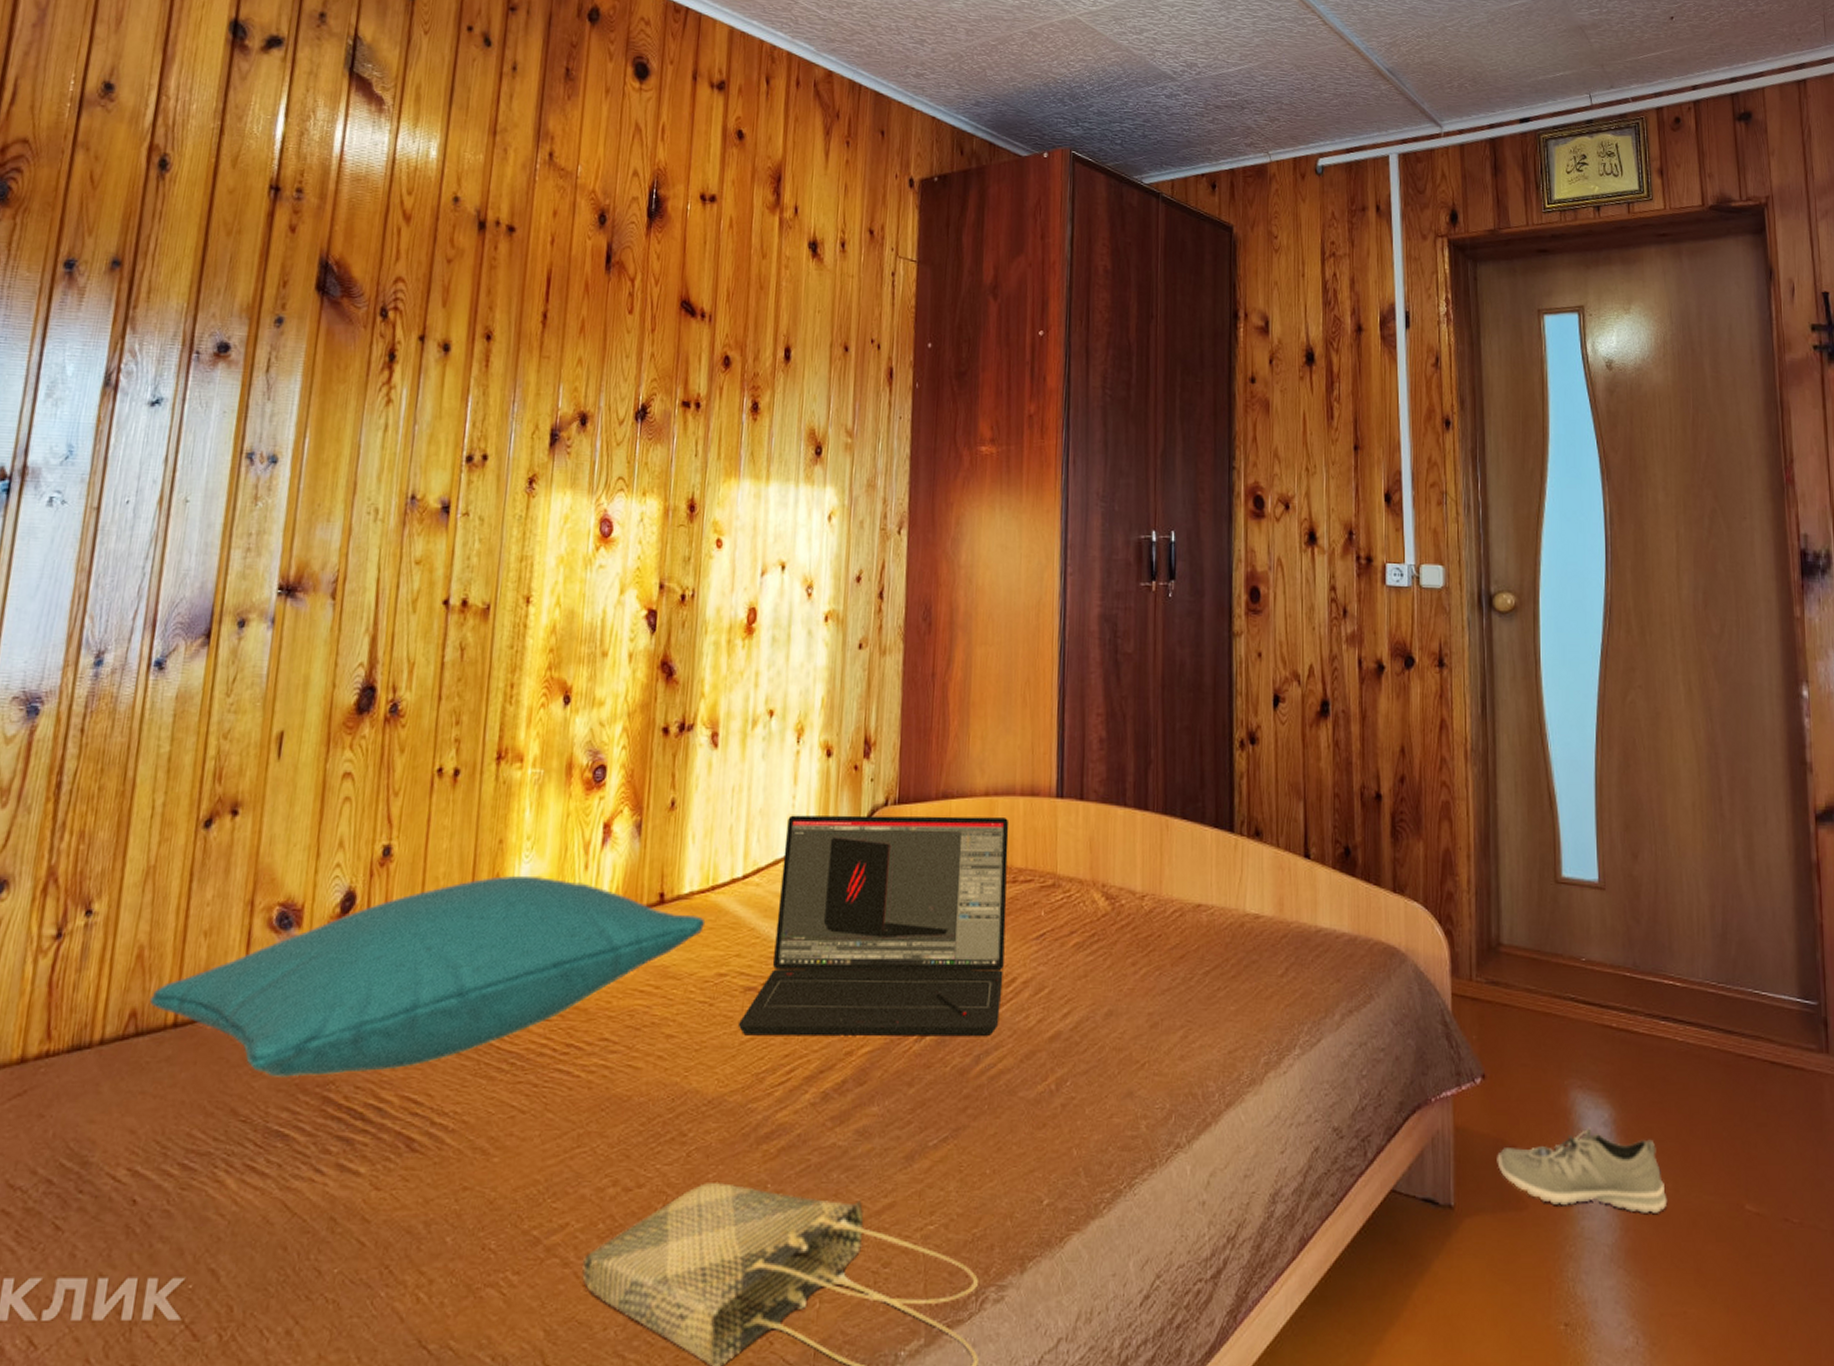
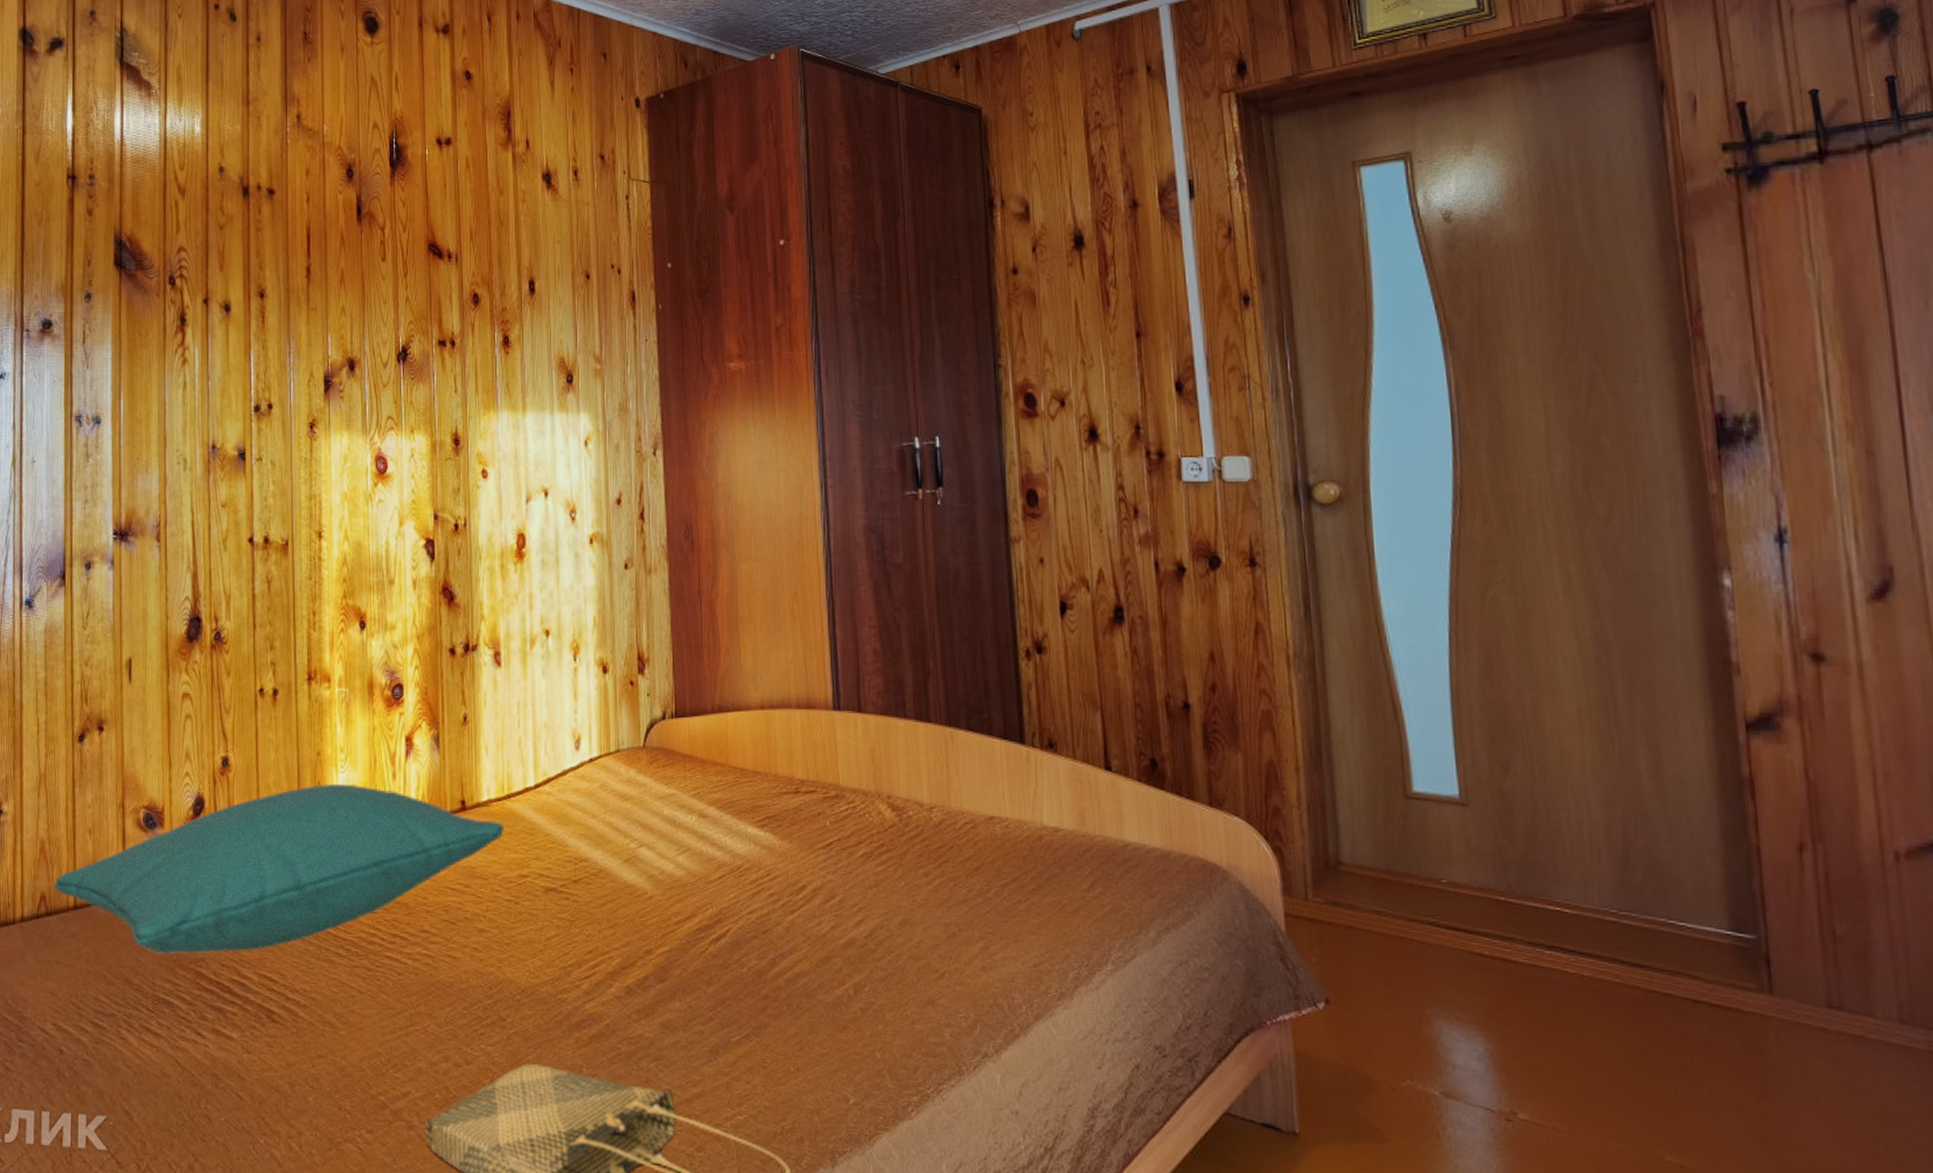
laptop: present [737,815,1009,1037] -> none [542,728,793,940]
sneaker: present [1497,1128,1668,1213] -> none [1347,1061,1563,1157]

